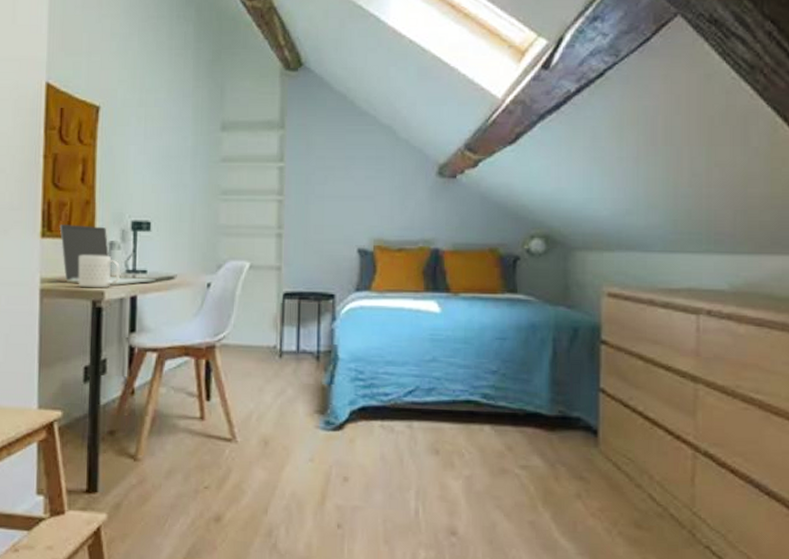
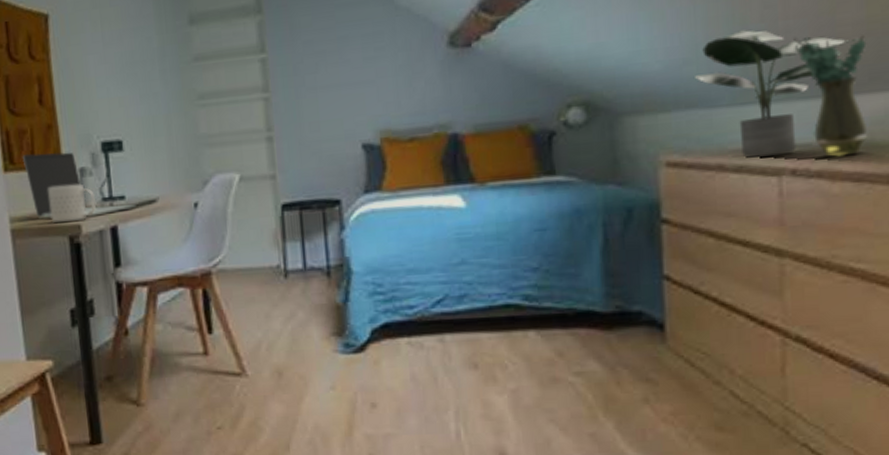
potted plant: none [635,192,758,297] -> present [695,30,850,158]
vase: none [714,203,770,304] -> present [794,35,868,157]

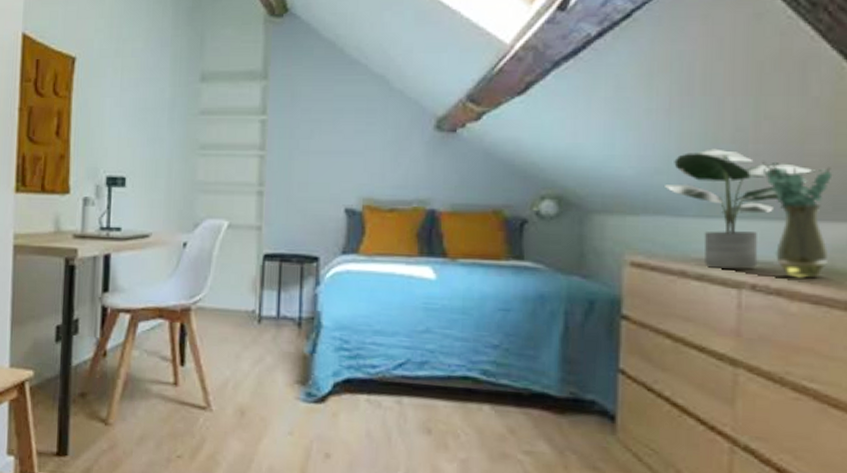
laptop: present [22,152,136,220] -> none [33,178,130,243]
mug: present [48,184,96,224] -> none [51,210,94,246]

